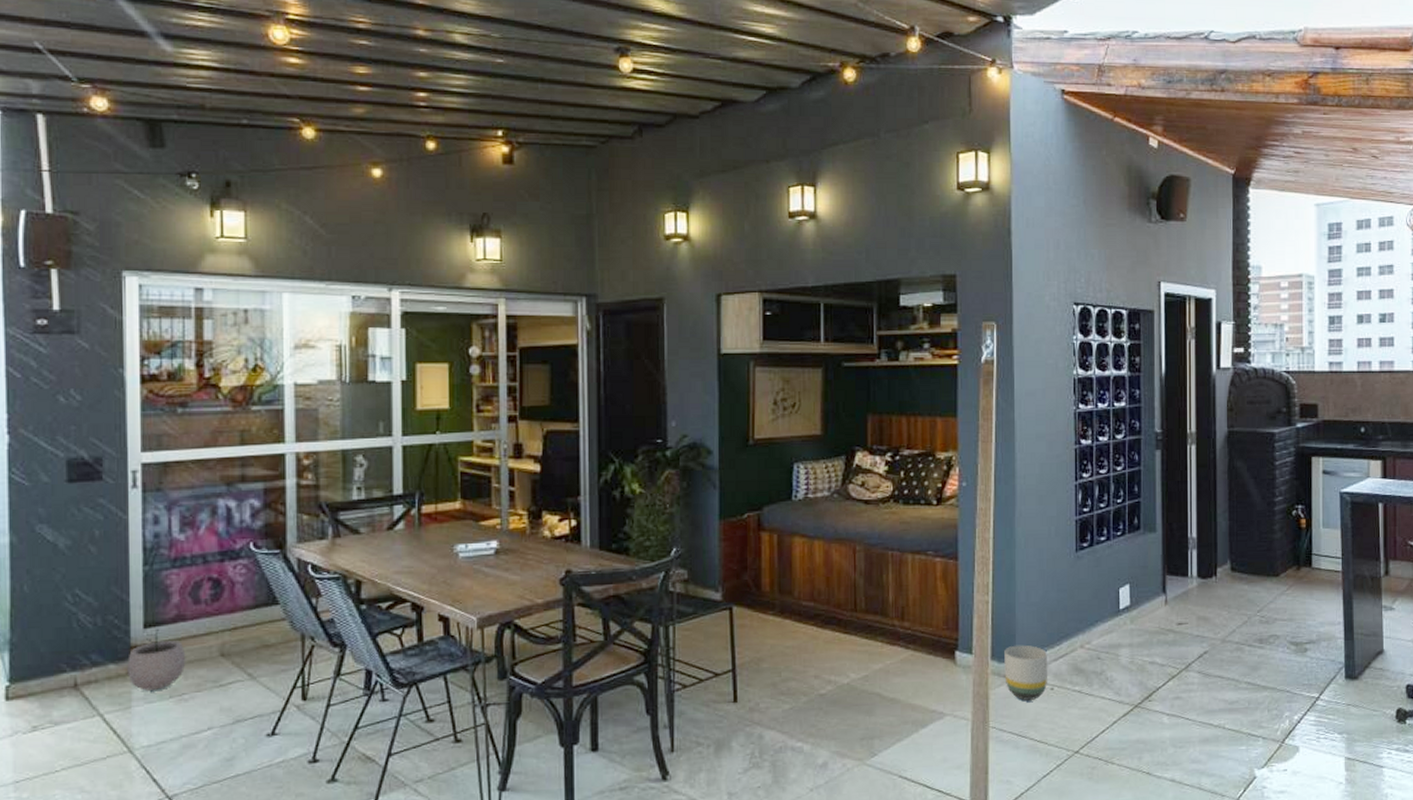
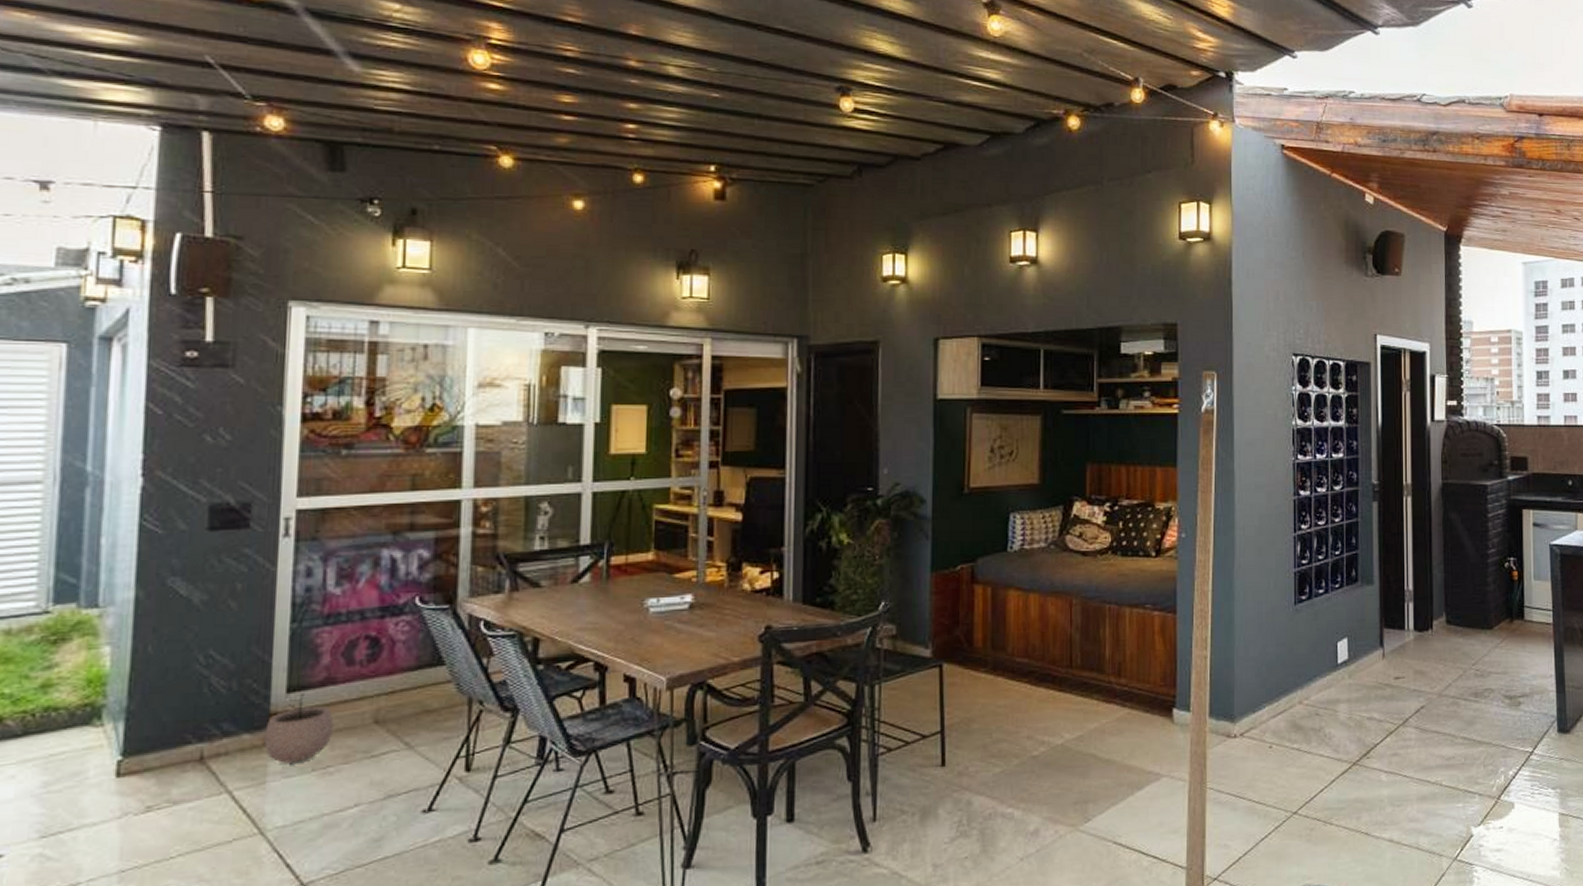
planter: present [1004,644,1048,700] -> none [1223,701,1267,760]

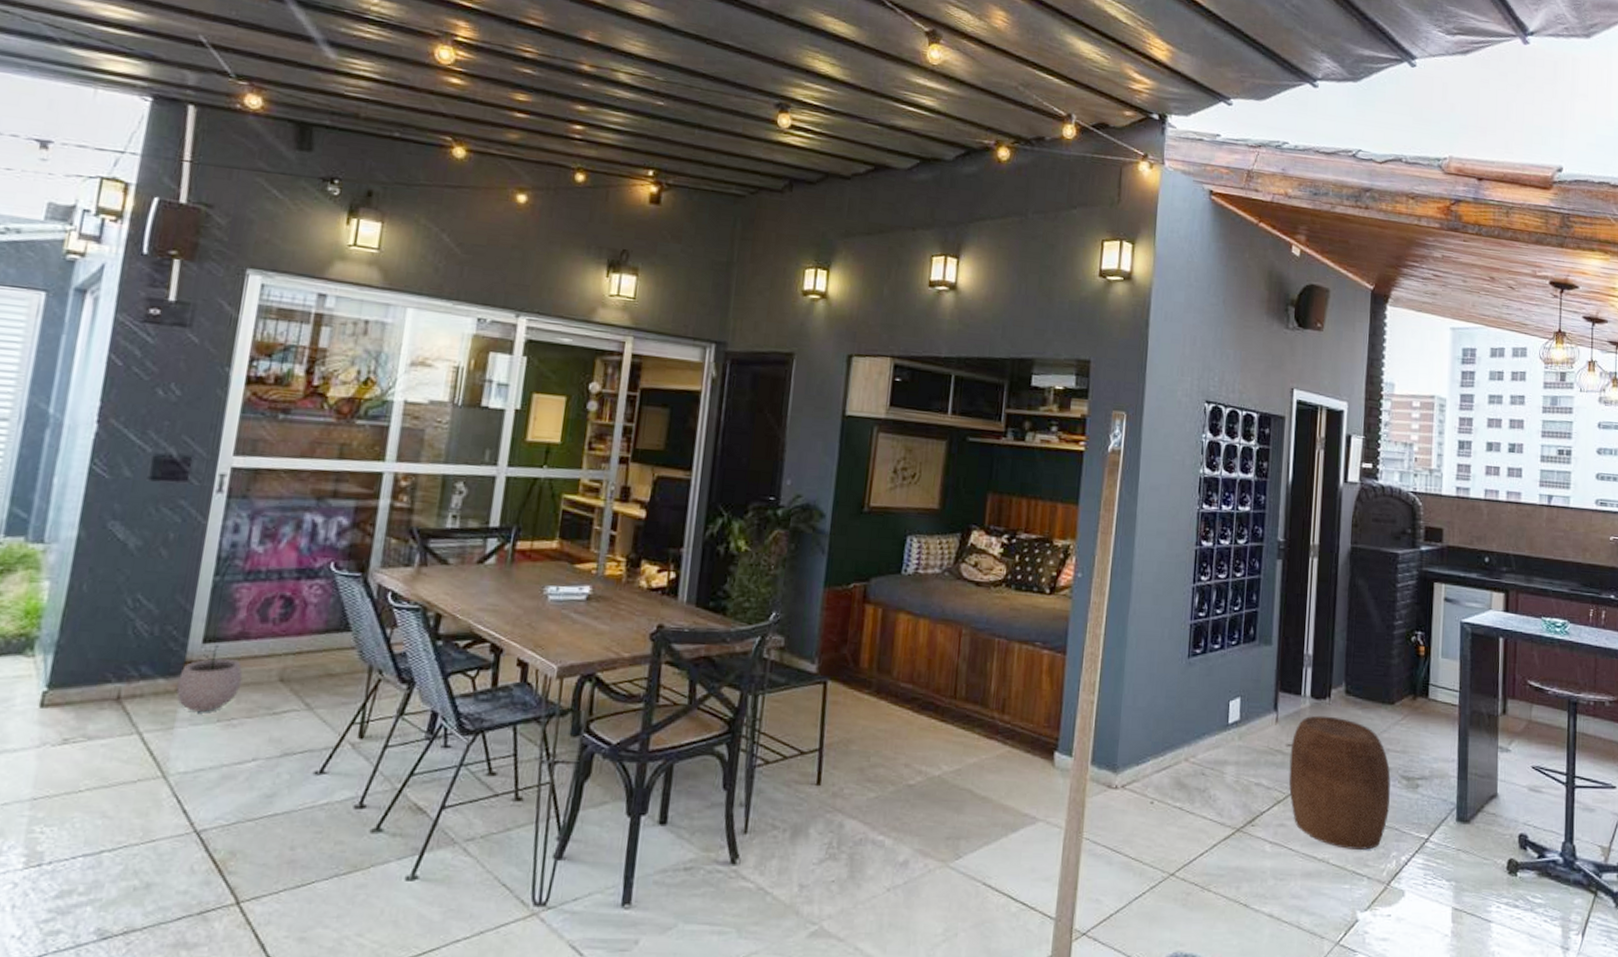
stool: none [1398,646,1495,770] -> present [1288,715,1391,850]

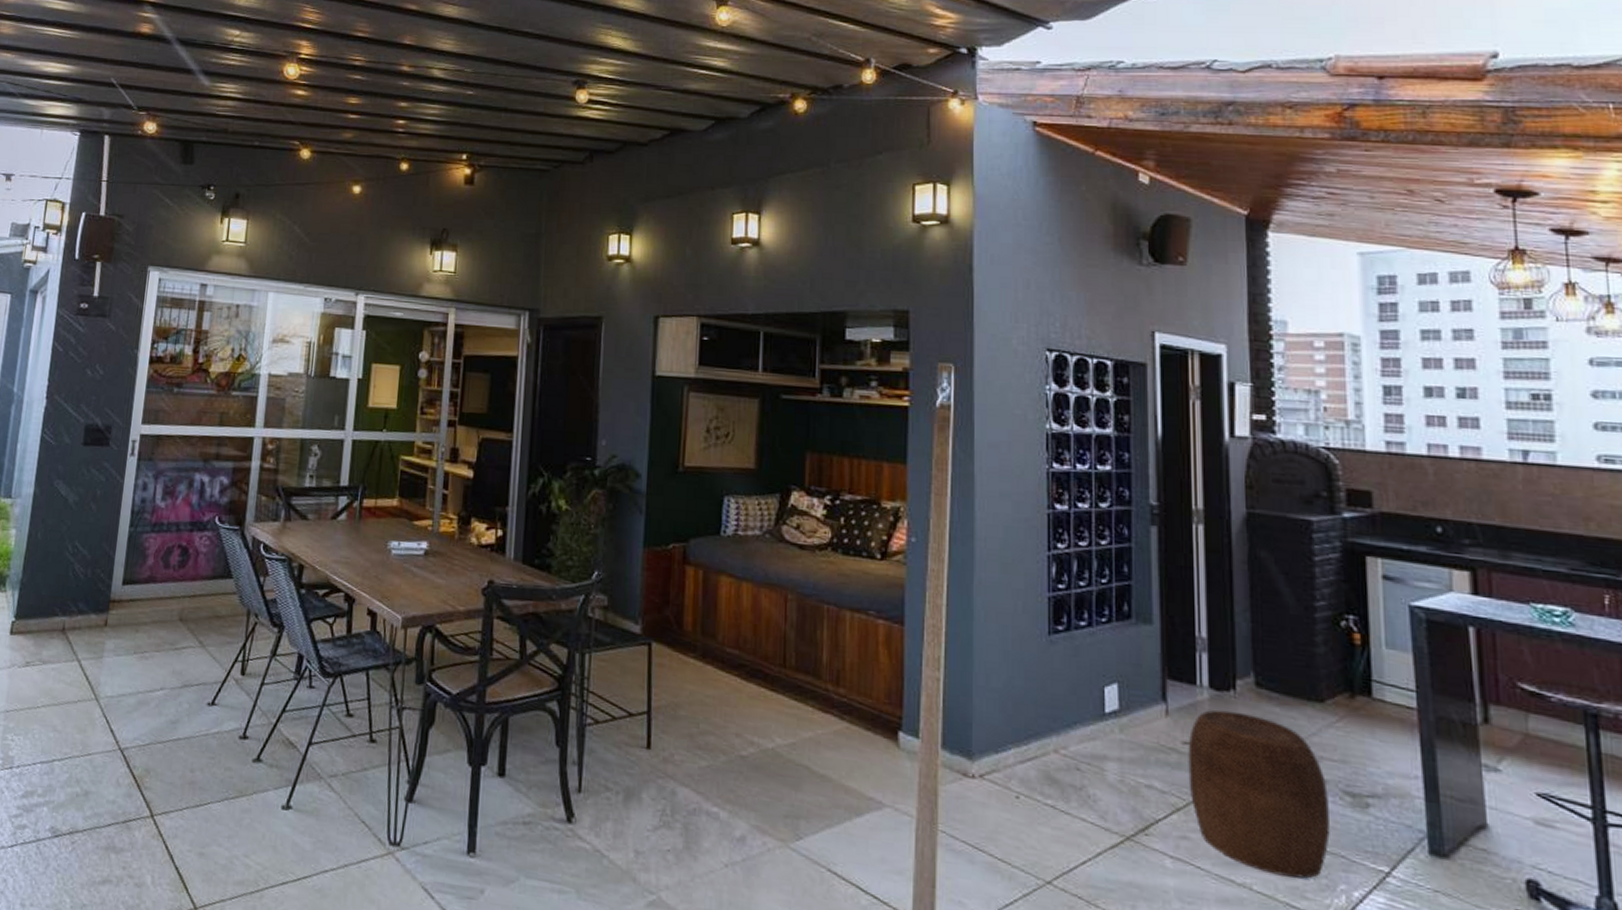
plant pot: present [176,646,243,712] -> none [104,587,152,645]

